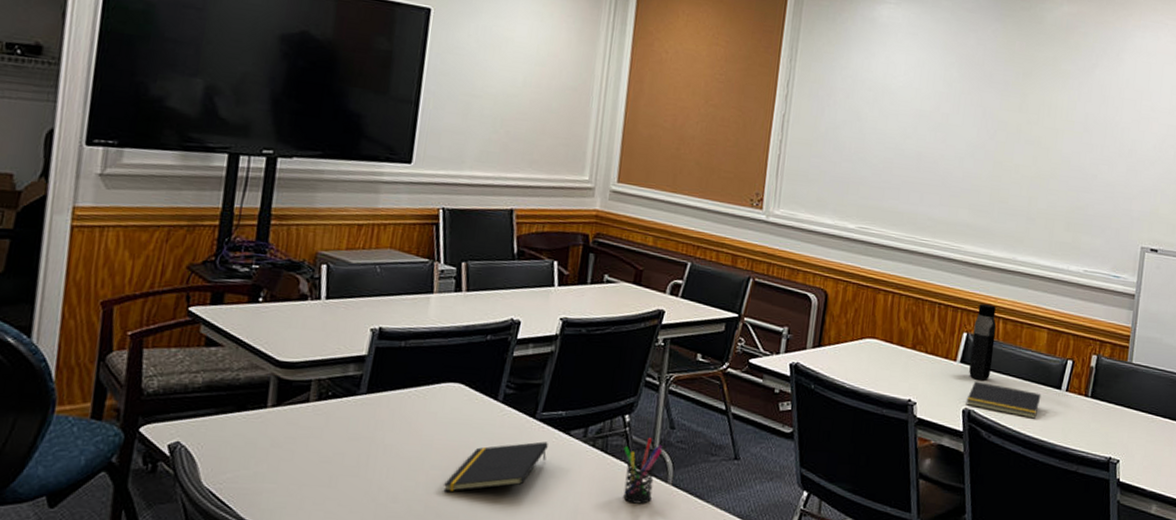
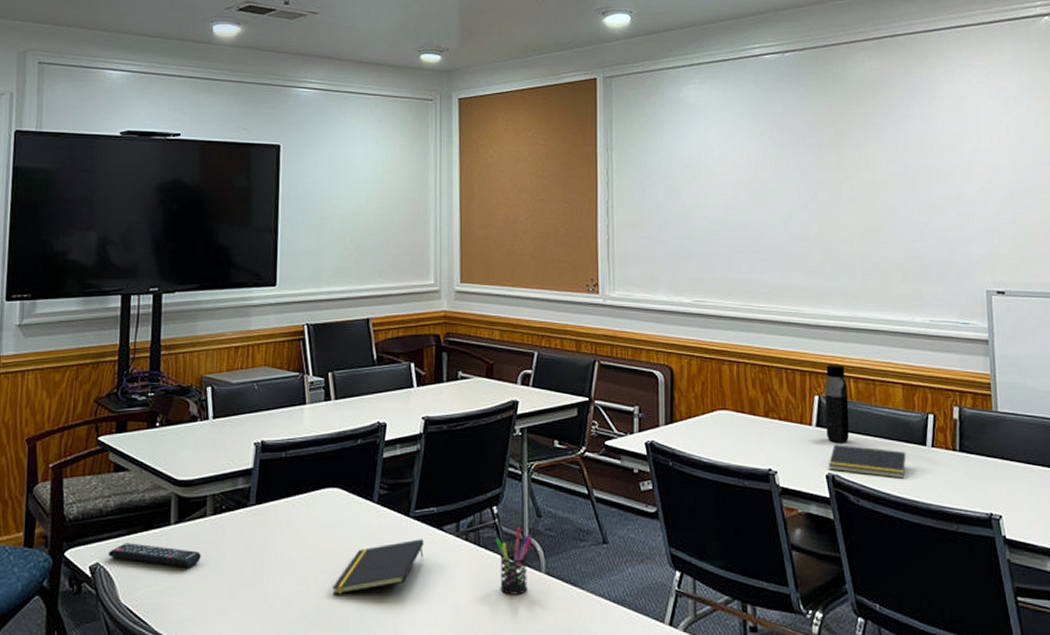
remote control: none [192,423,300,454] -> present [108,543,201,567]

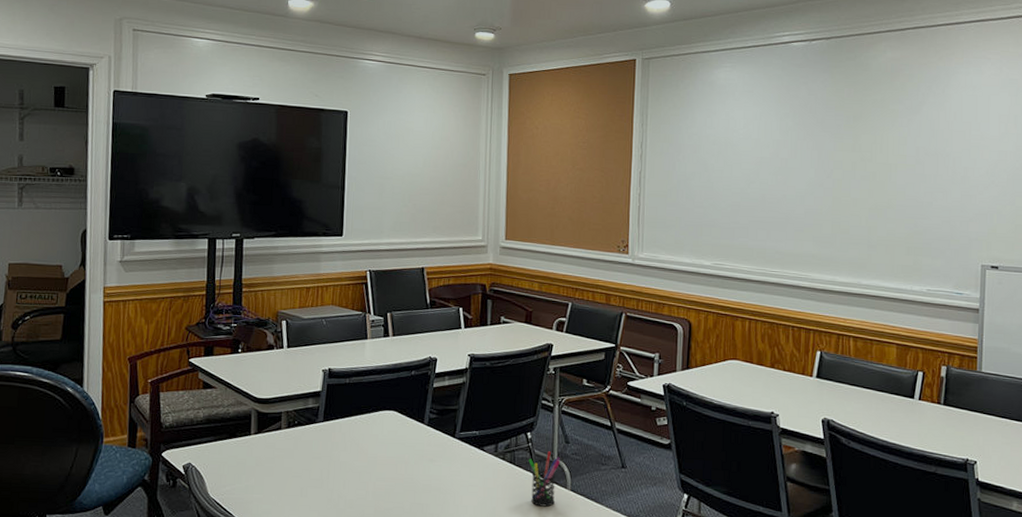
remote control: present [108,543,201,567] -> none [199,448,277,470]
notepad: present [332,539,424,595] -> none [388,456,467,499]
water bottle: present [824,365,850,443] -> none [825,325,847,393]
notepad: present [828,444,906,479] -> none [824,394,895,426]

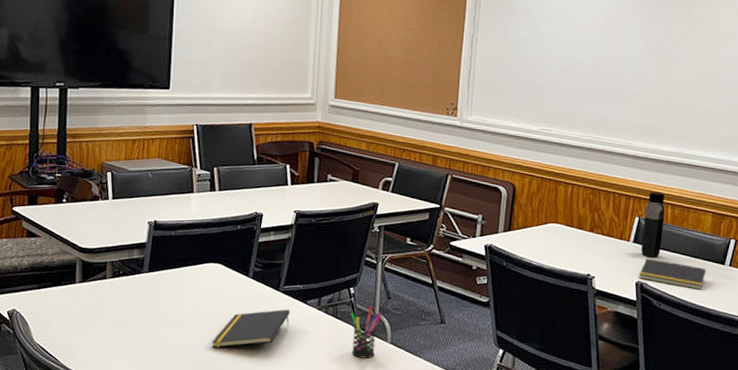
notepad: none [388,456,467,499] -> present [212,309,290,348]
notepad: none [824,394,895,426] -> present [638,258,707,290]
water bottle: none [825,325,847,393] -> present [641,192,665,258]

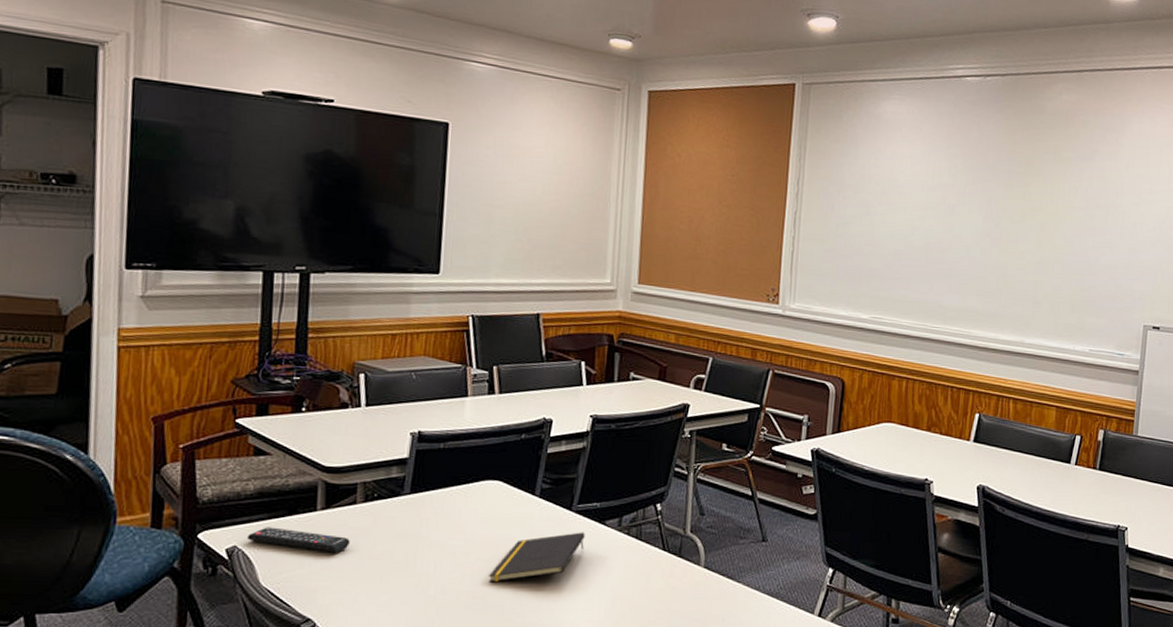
remote control: none [23,295,102,318] -> present [247,527,350,553]
pen holder: present [350,306,382,359] -> none [657,524,694,586]
notepad: present [638,258,707,290] -> none [980,459,1052,492]
water bottle: present [641,192,665,258] -> none [982,385,1007,458]

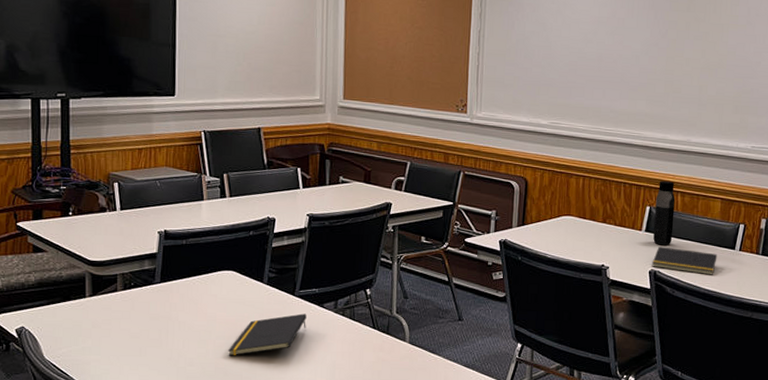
remote control: present [247,527,350,553] -> none [32,311,114,332]
notepad: none [980,459,1052,492] -> present [652,246,718,275]
water bottle: none [982,385,1007,458] -> present [653,181,675,246]

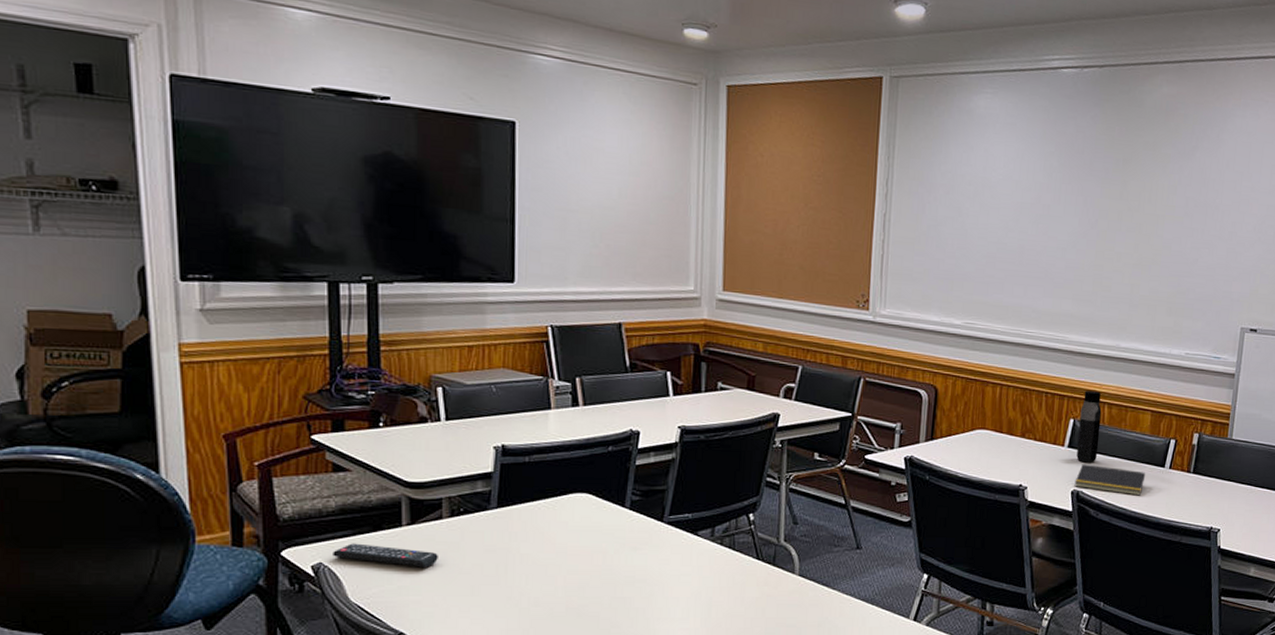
remote control: none [32,311,114,332] -> present [333,543,438,568]
notepad: present [228,313,307,356] -> none [582,543,678,594]

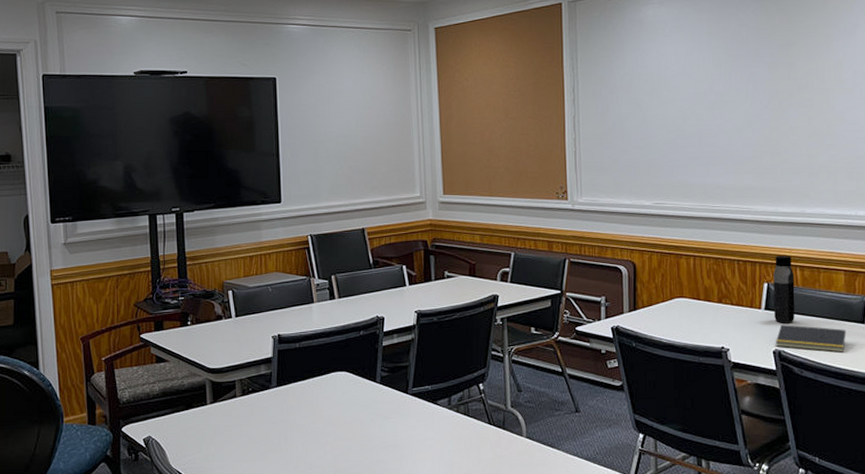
remote control: present [333,543,438,568] -> none [158,419,234,438]

